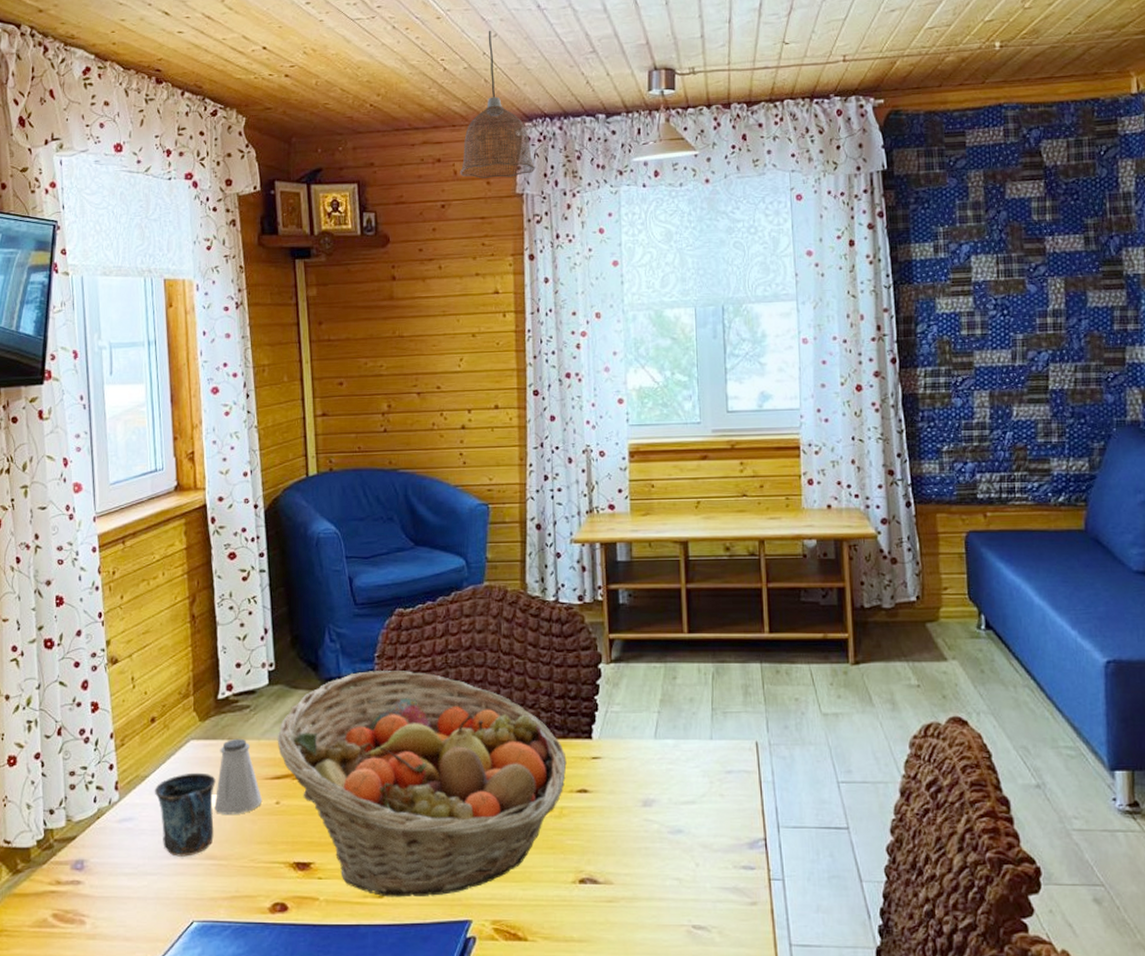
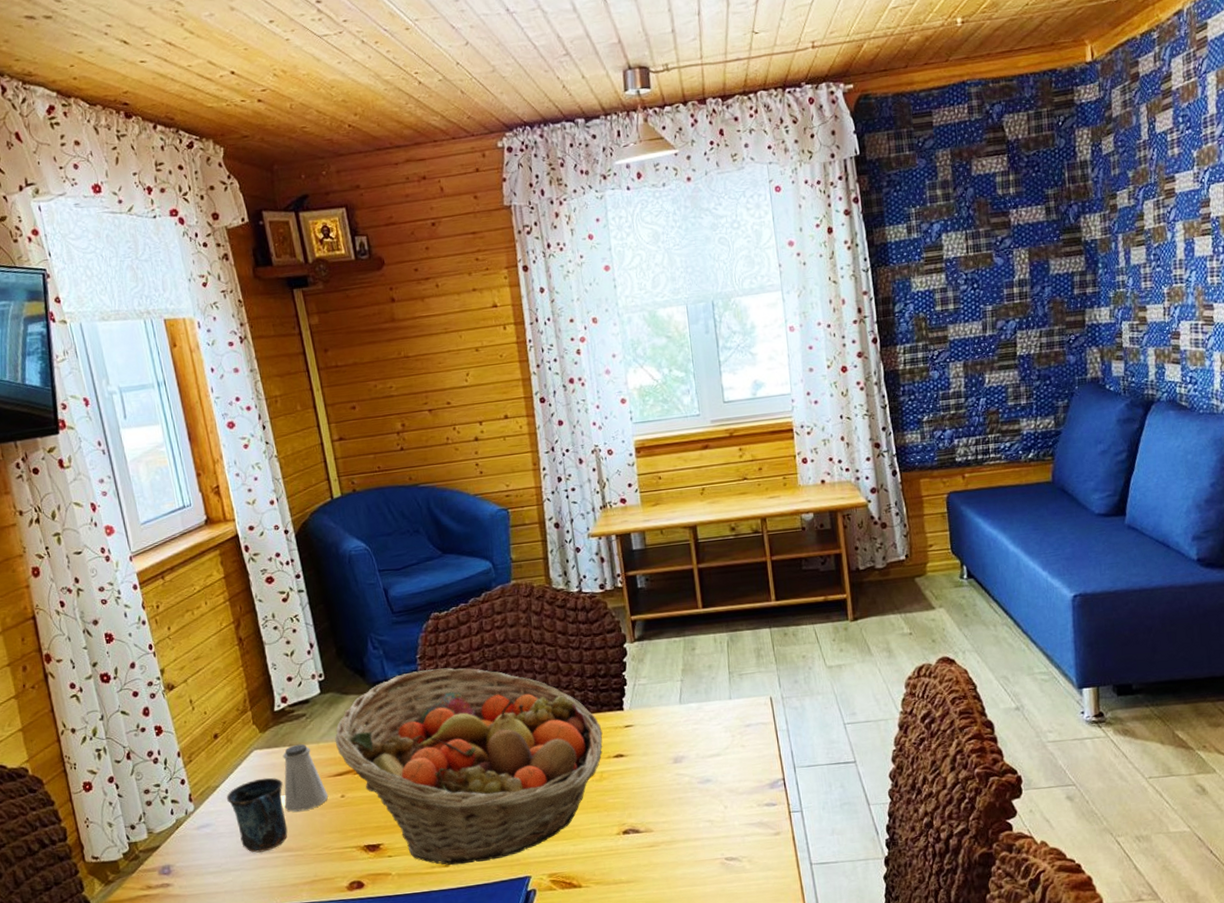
pendant lamp: present [460,30,536,178] -> none [446,38,521,193]

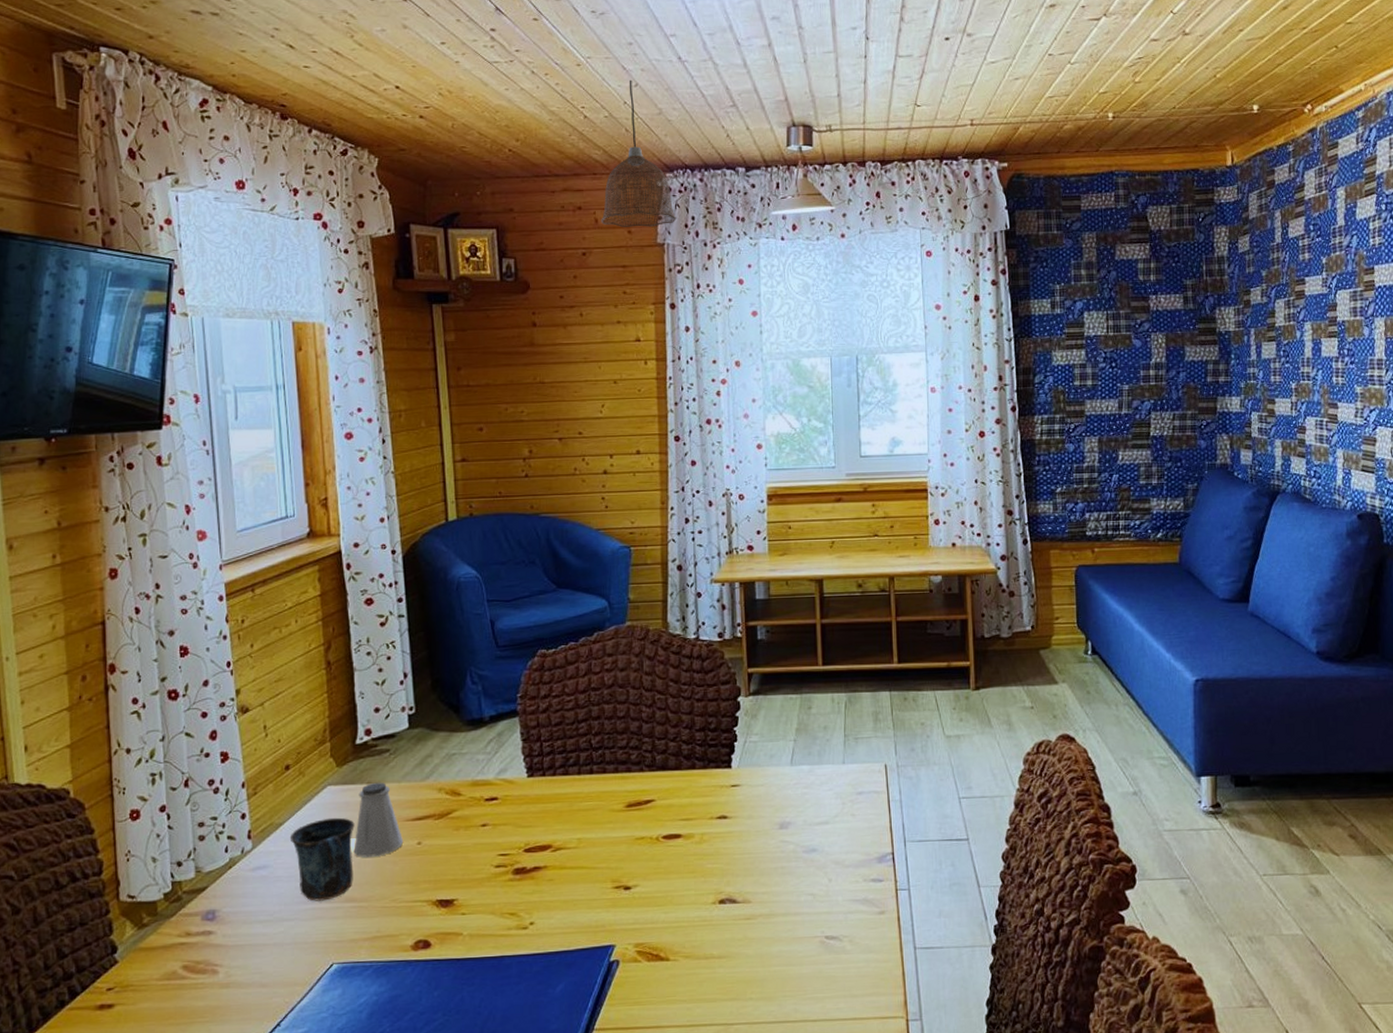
fruit basket: present [334,667,603,866] -> none [418,709,707,928]
pendant lamp: none [446,38,521,193] -> present [601,79,677,227]

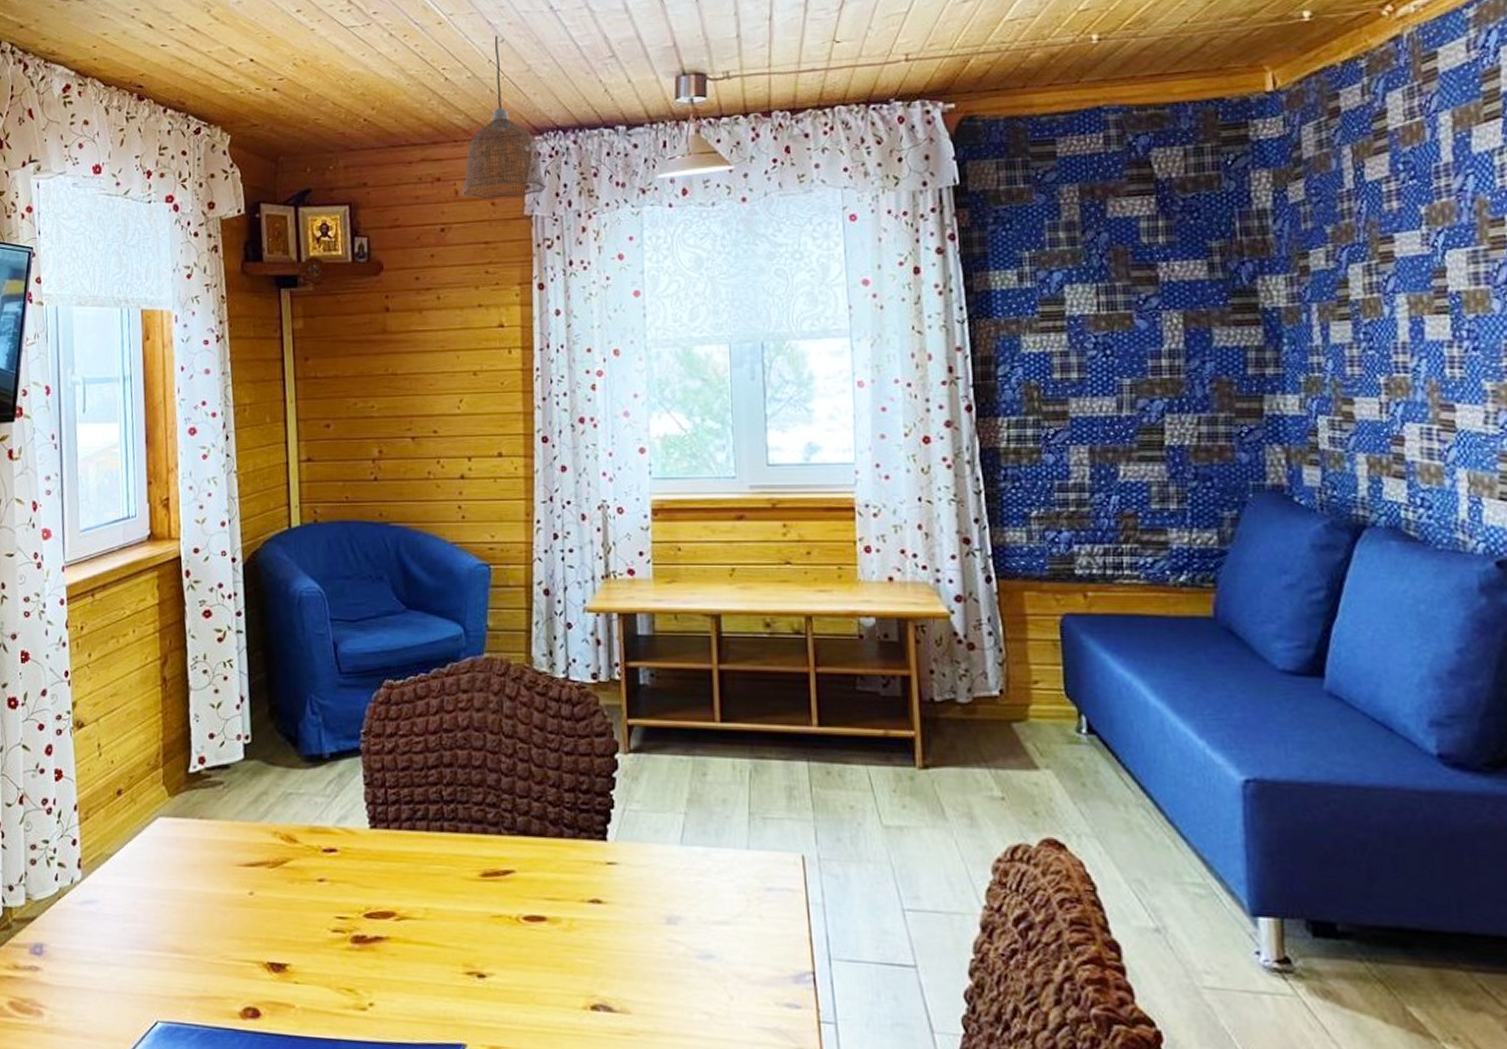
mug: present [289,817,355,901] -> none [119,853,185,948]
saltshaker: present [353,782,404,857] -> none [182,818,235,904]

